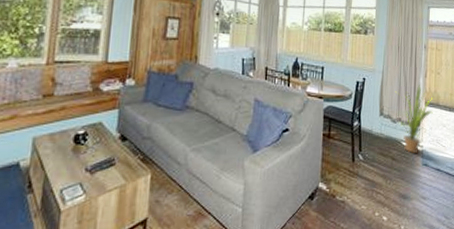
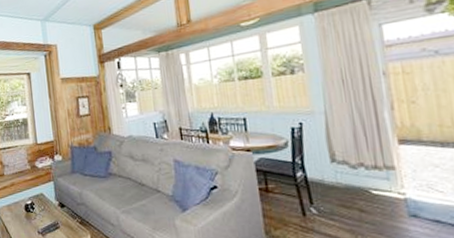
house plant: present [395,85,434,154] -> none [348,120,415,204]

